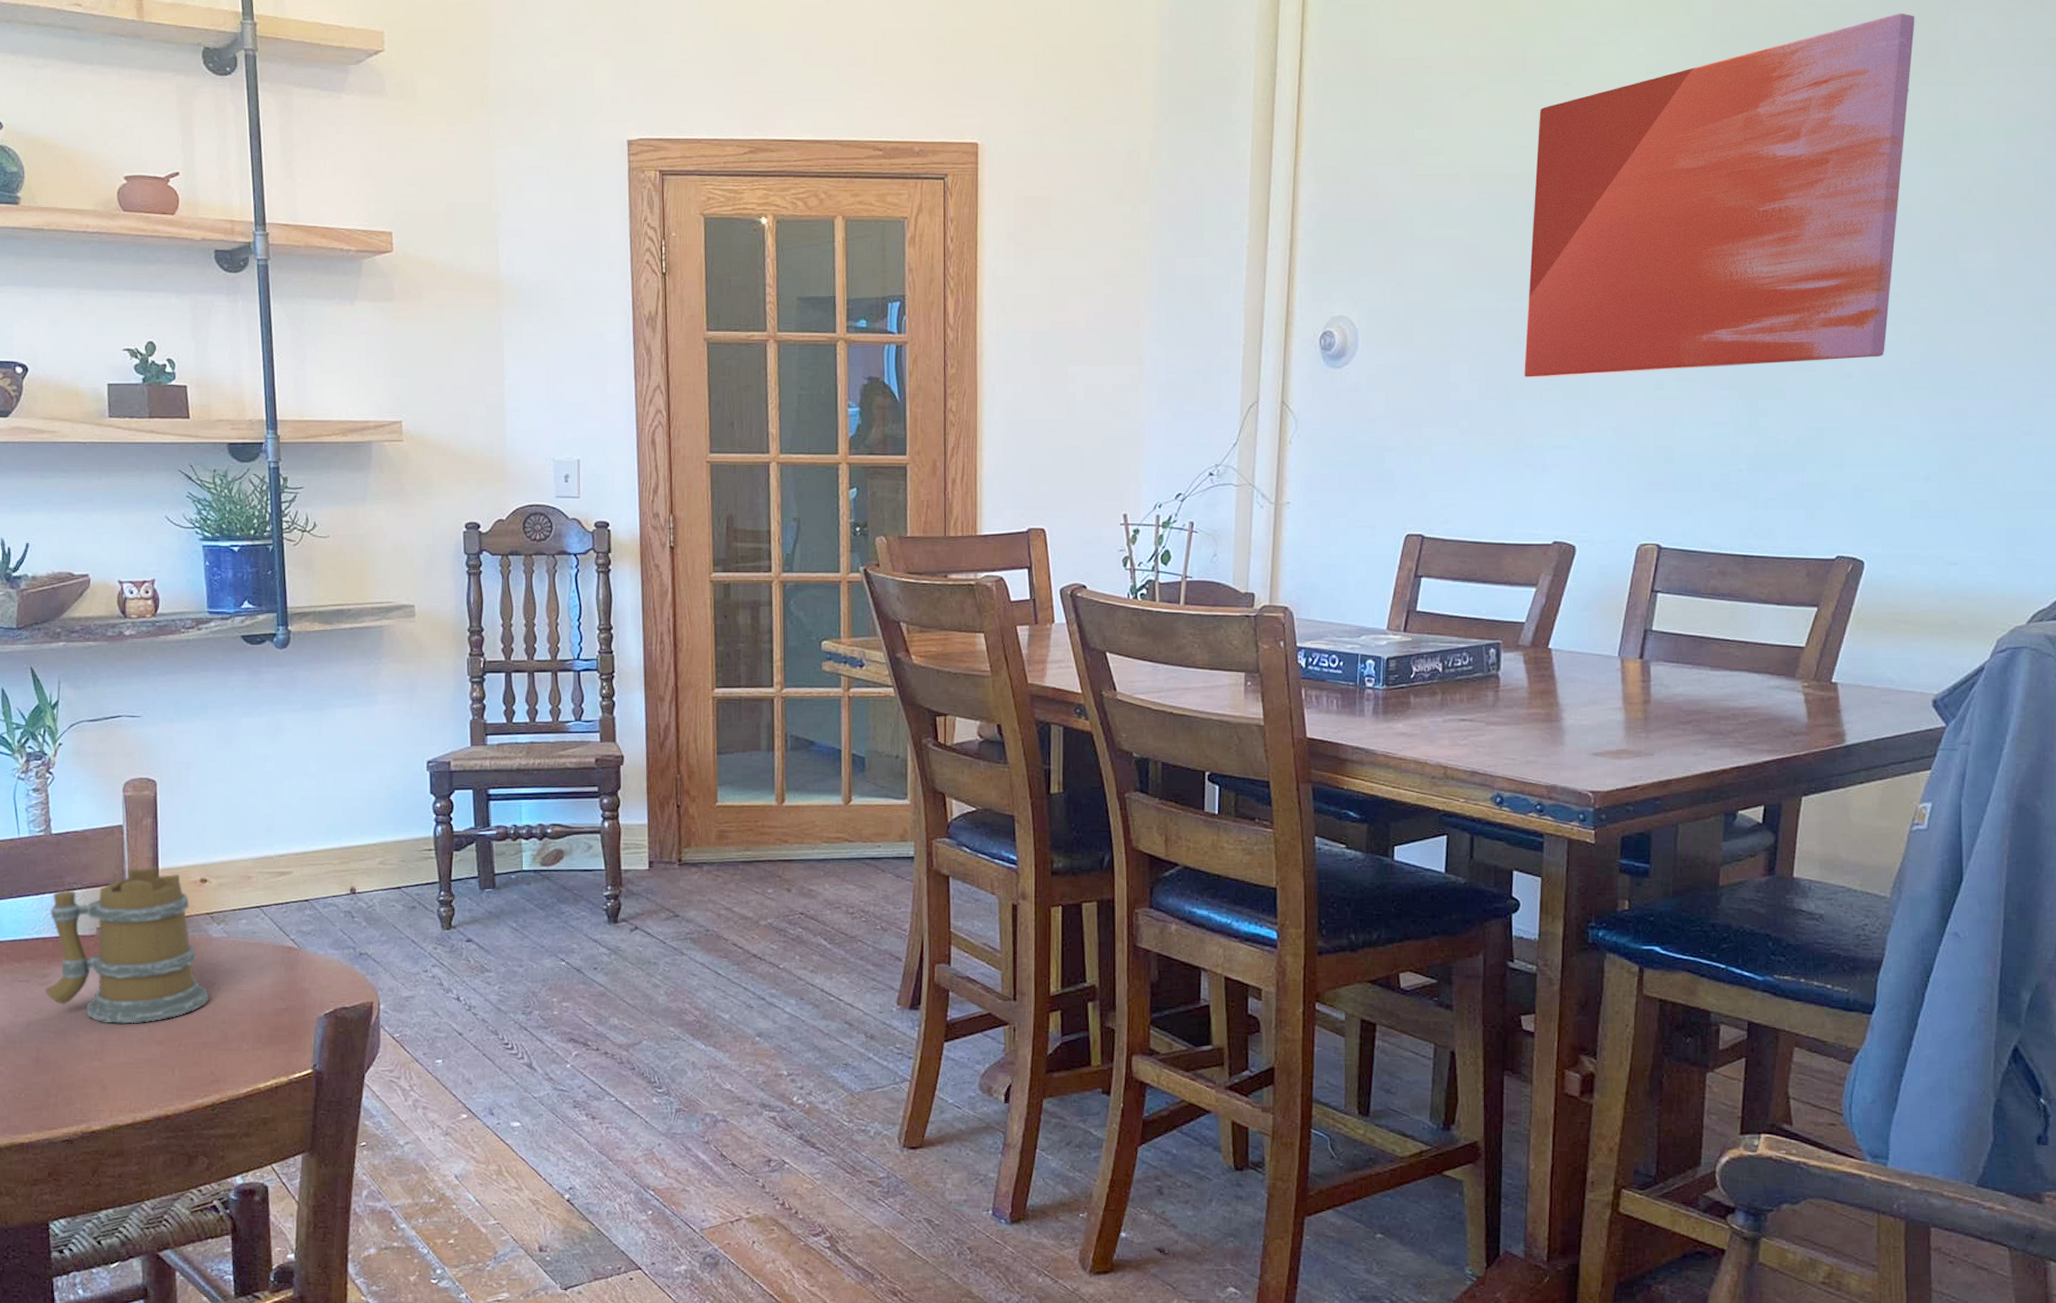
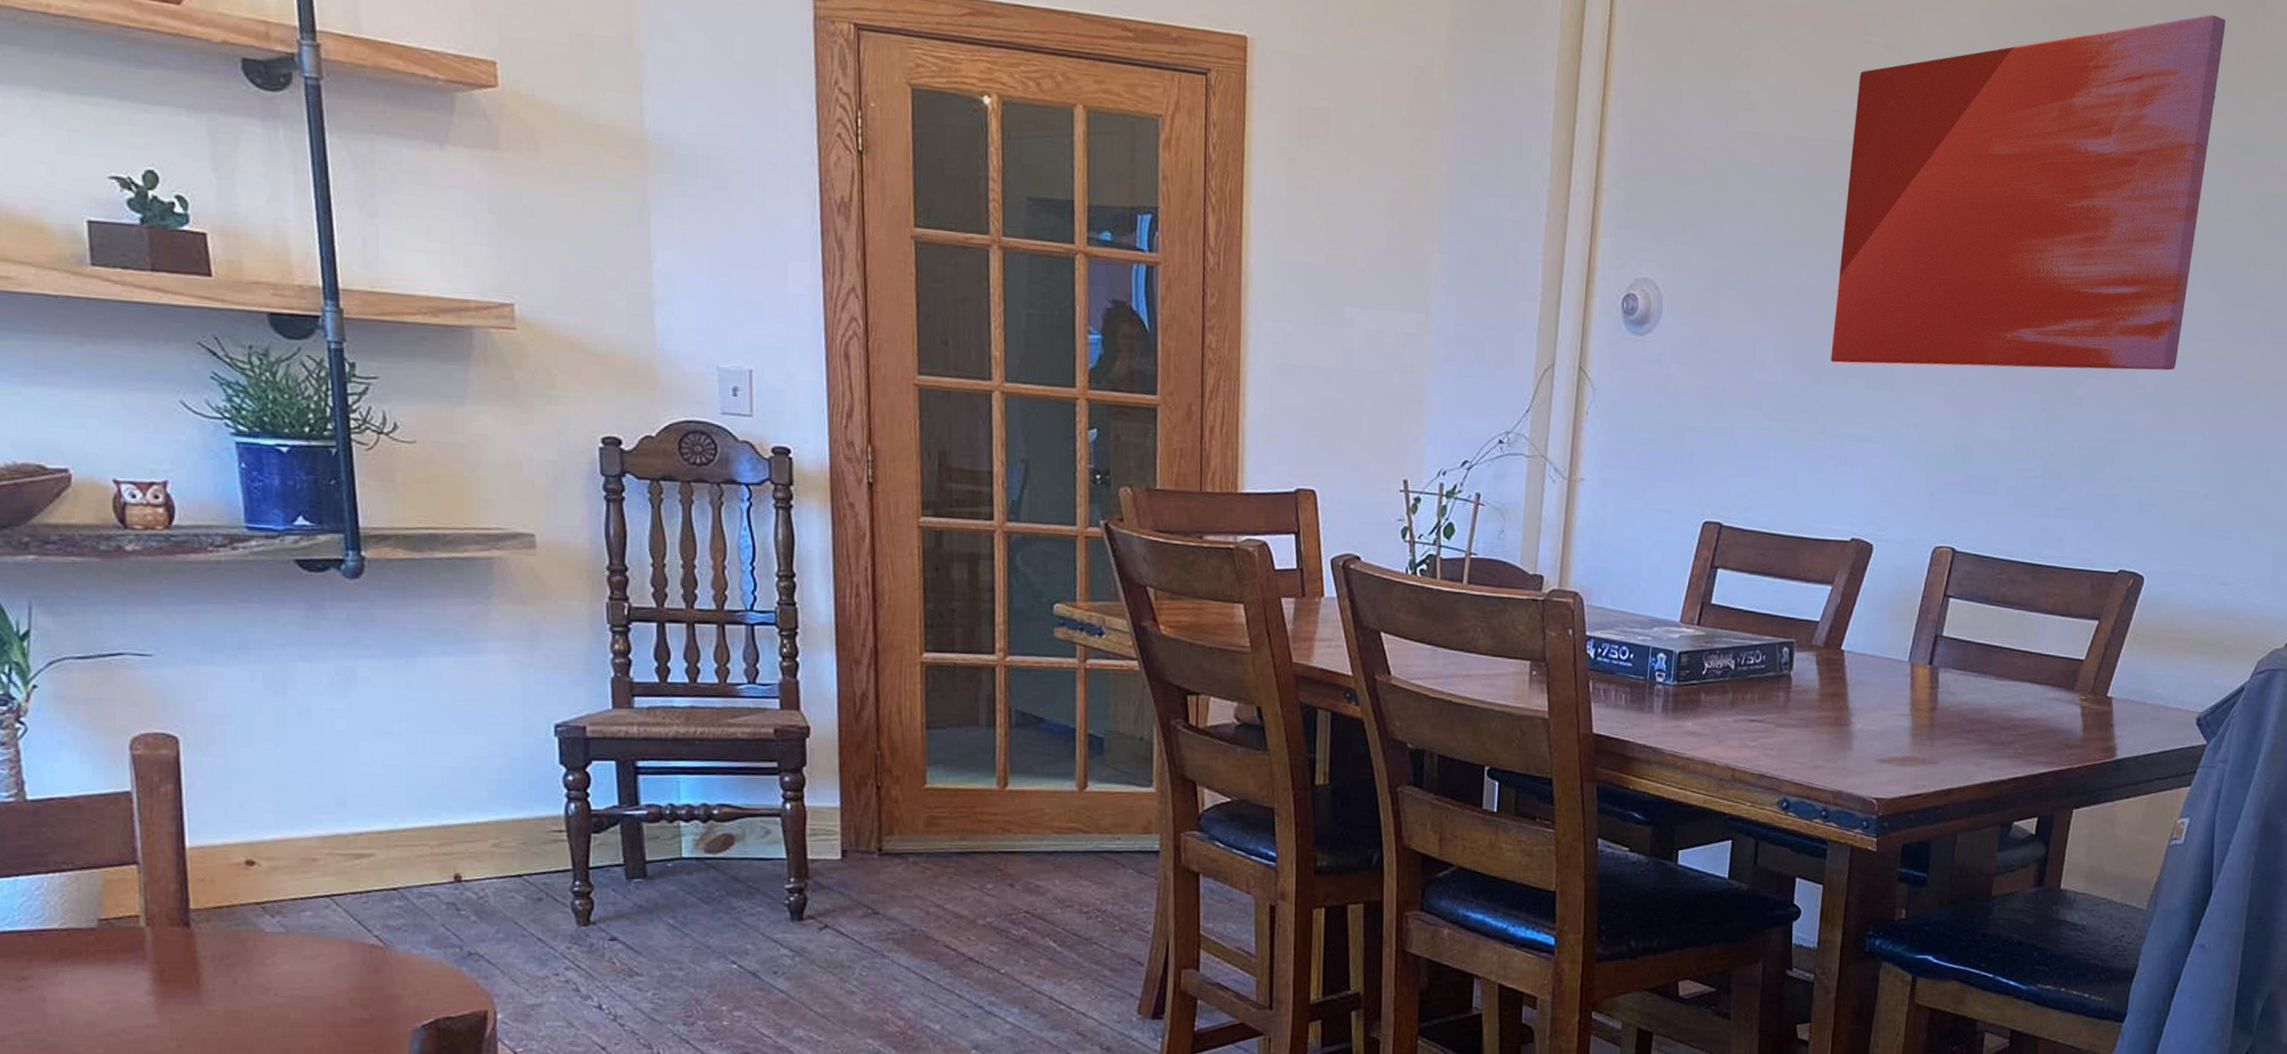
mug: present [45,867,209,1024] -> none [25,844,263,1038]

